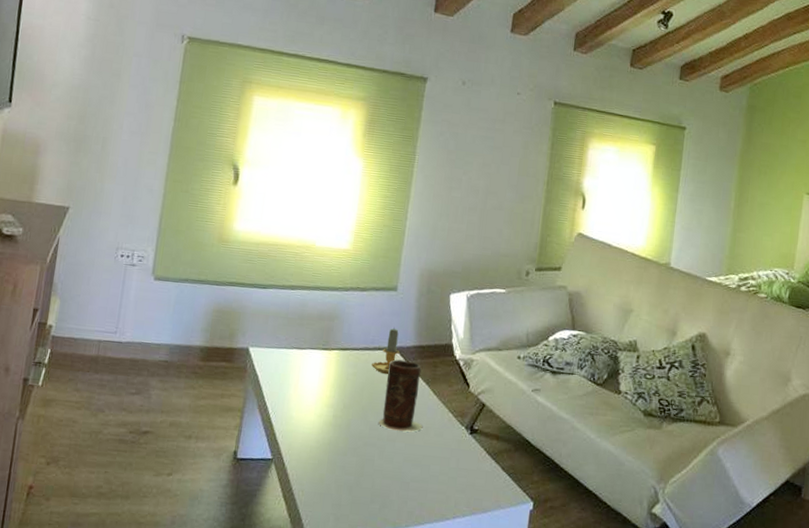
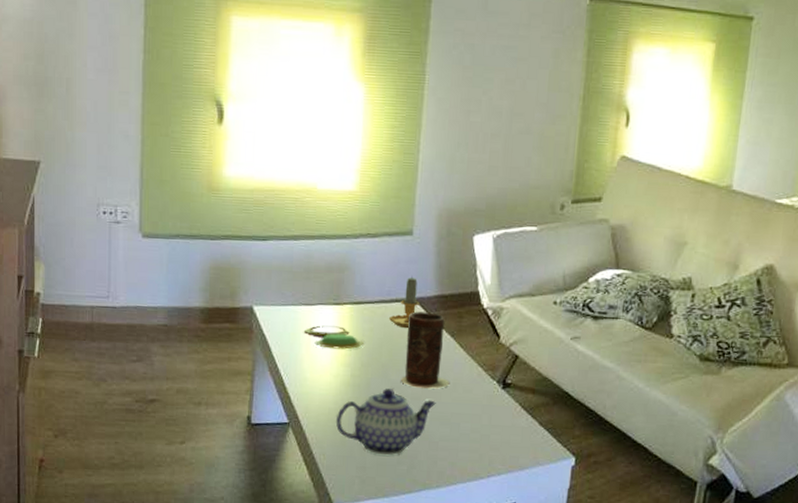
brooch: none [294,368,347,392] -> present [305,325,364,350]
teapot: none [316,429,409,494] -> present [335,388,436,456]

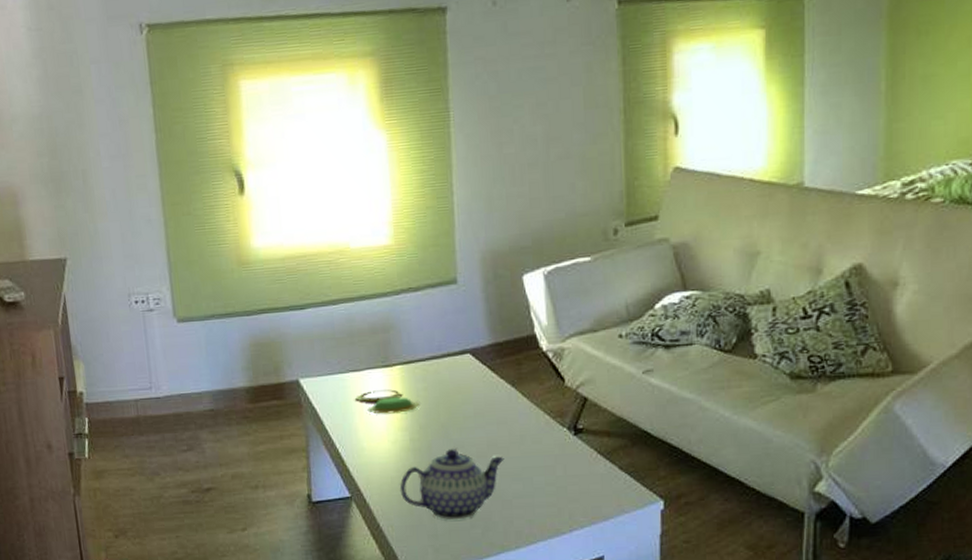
candle: present [389,276,420,329] -> none [443,327,474,384]
vase: present [400,311,450,389] -> none [462,363,517,445]

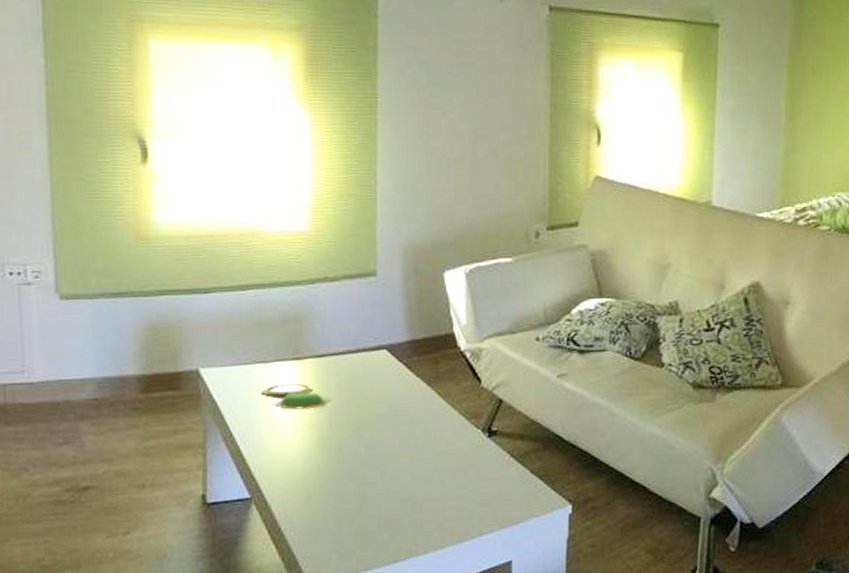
teapot: present [399,449,504,521] -> none [304,449,417,524]

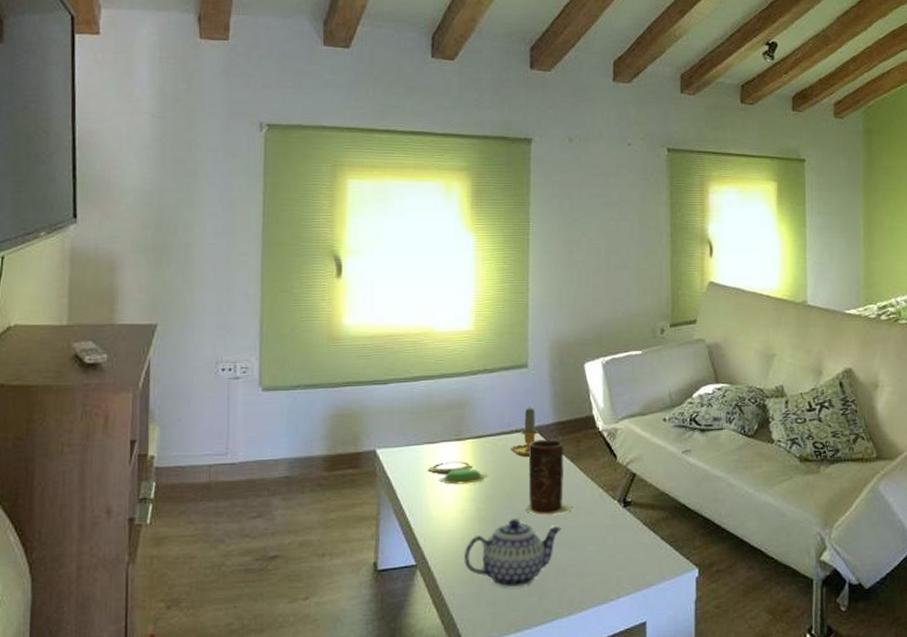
teapot: none [304,449,417,524] -> present [463,519,561,588]
candle: none [357,322,390,381] -> present [511,406,539,458]
vase: none [374,360,430,445] -> present [525,439,573,515]

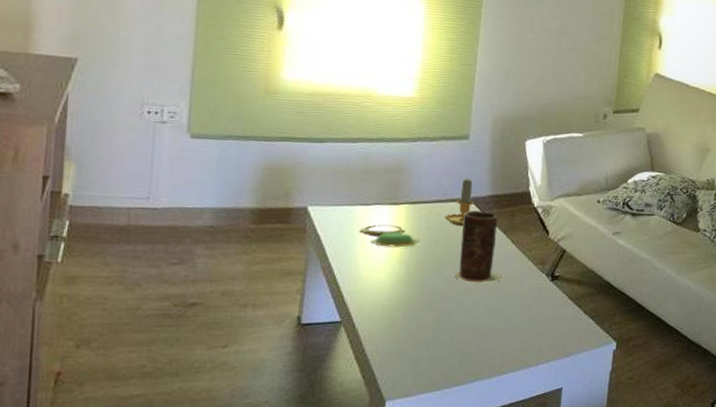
teapot: present [463,519,561,588] -> none [389,284,489,349]

